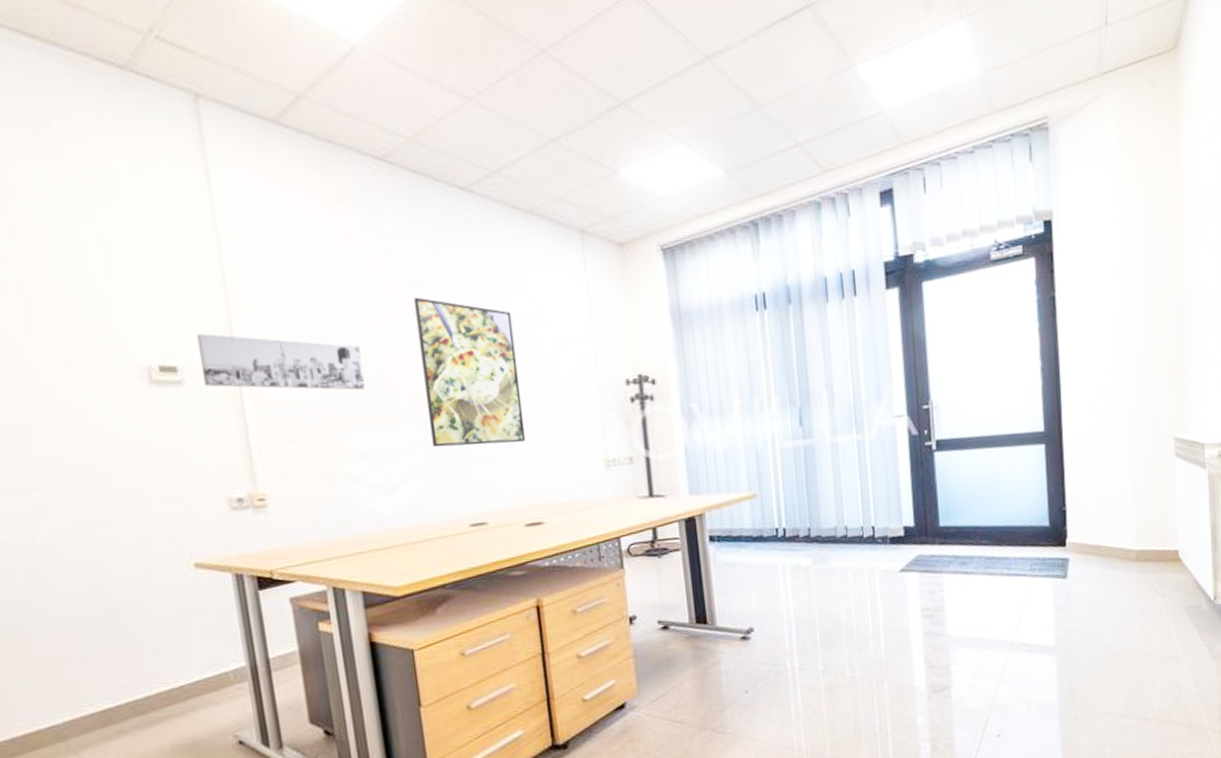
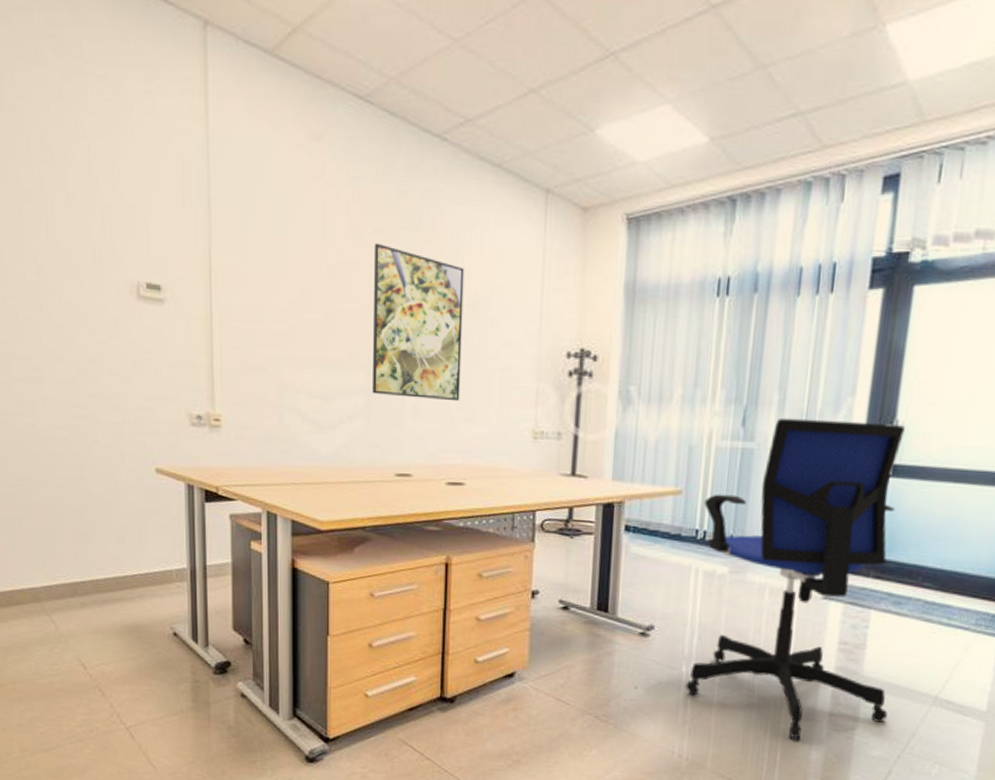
wall art: present [196,333,366,391] -> none [180,257,320,329]
office chair: none [778,404,975,710] -> present [685,417,905,740]

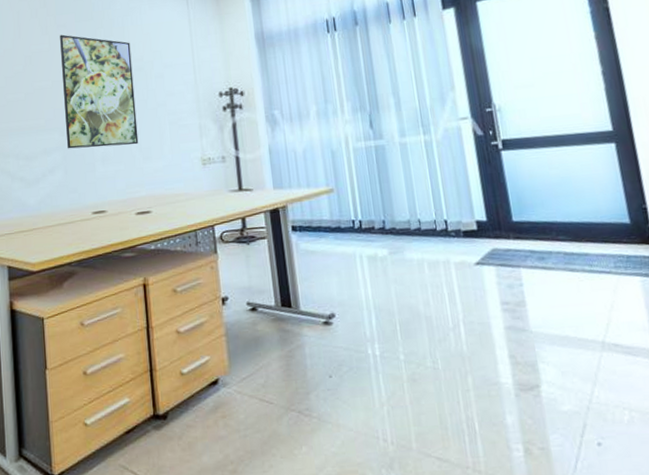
office chair: present [685,417,905,740] -> none [353,107,565,406]

